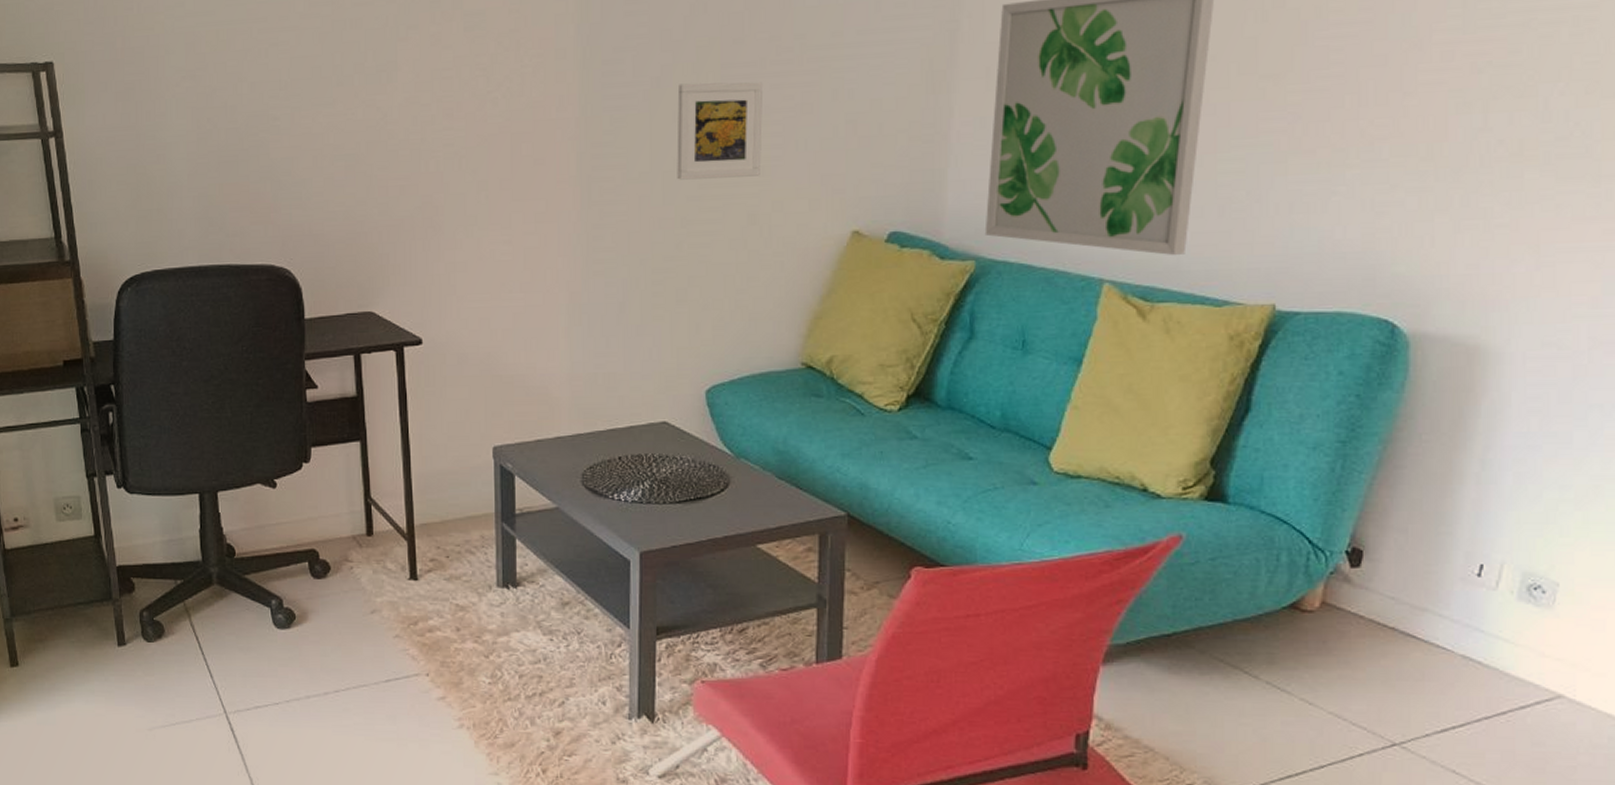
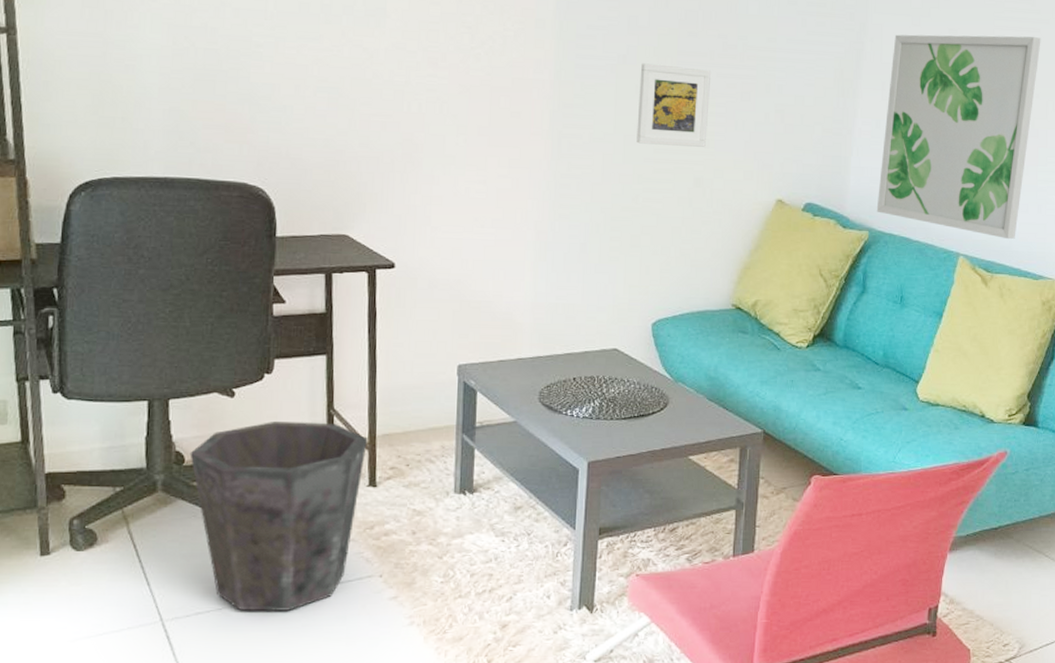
waste bin: none [239,511,406,708] -> present [190,420,368,611]

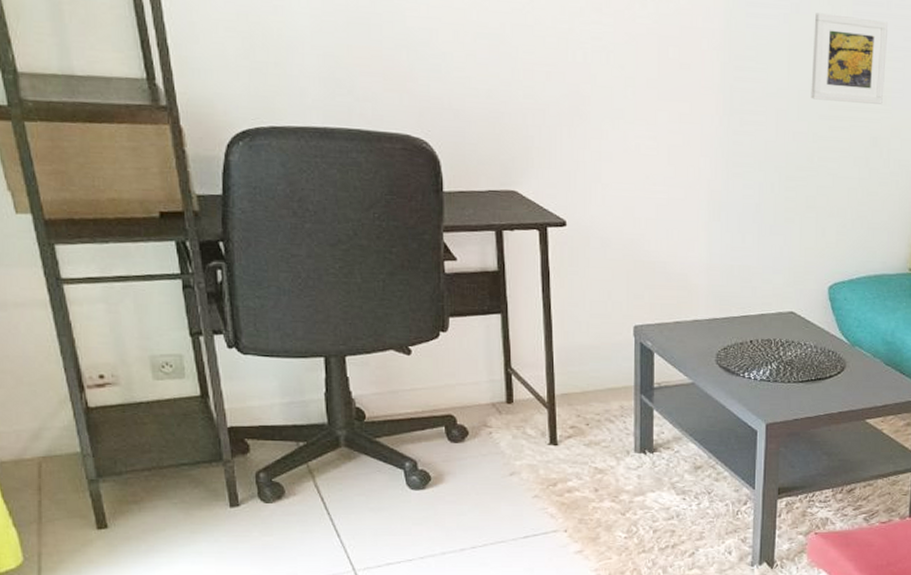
waste bin: present [190,420,368,611] -> none [370,378,547,562]

